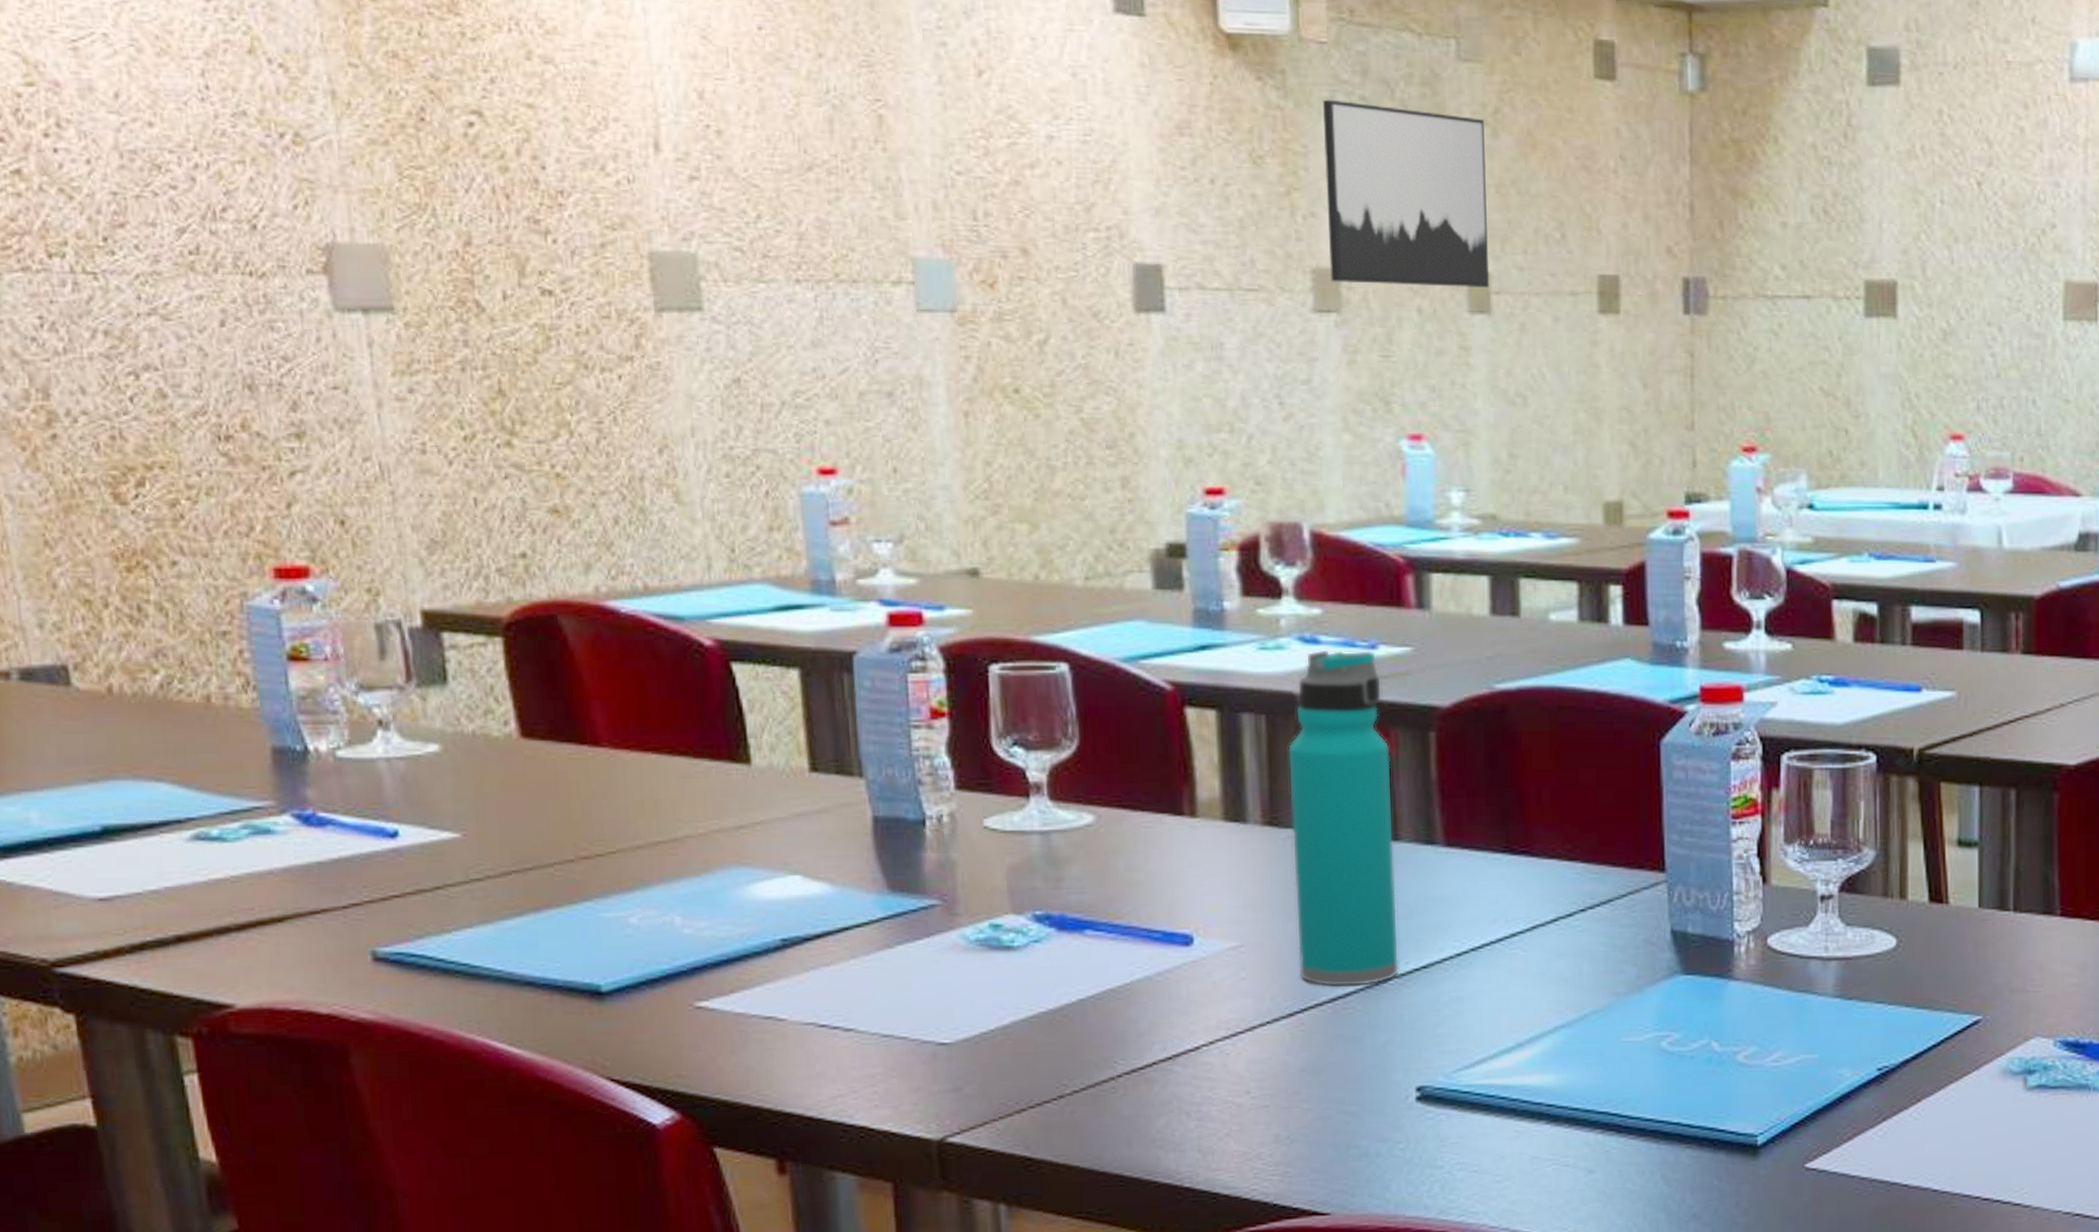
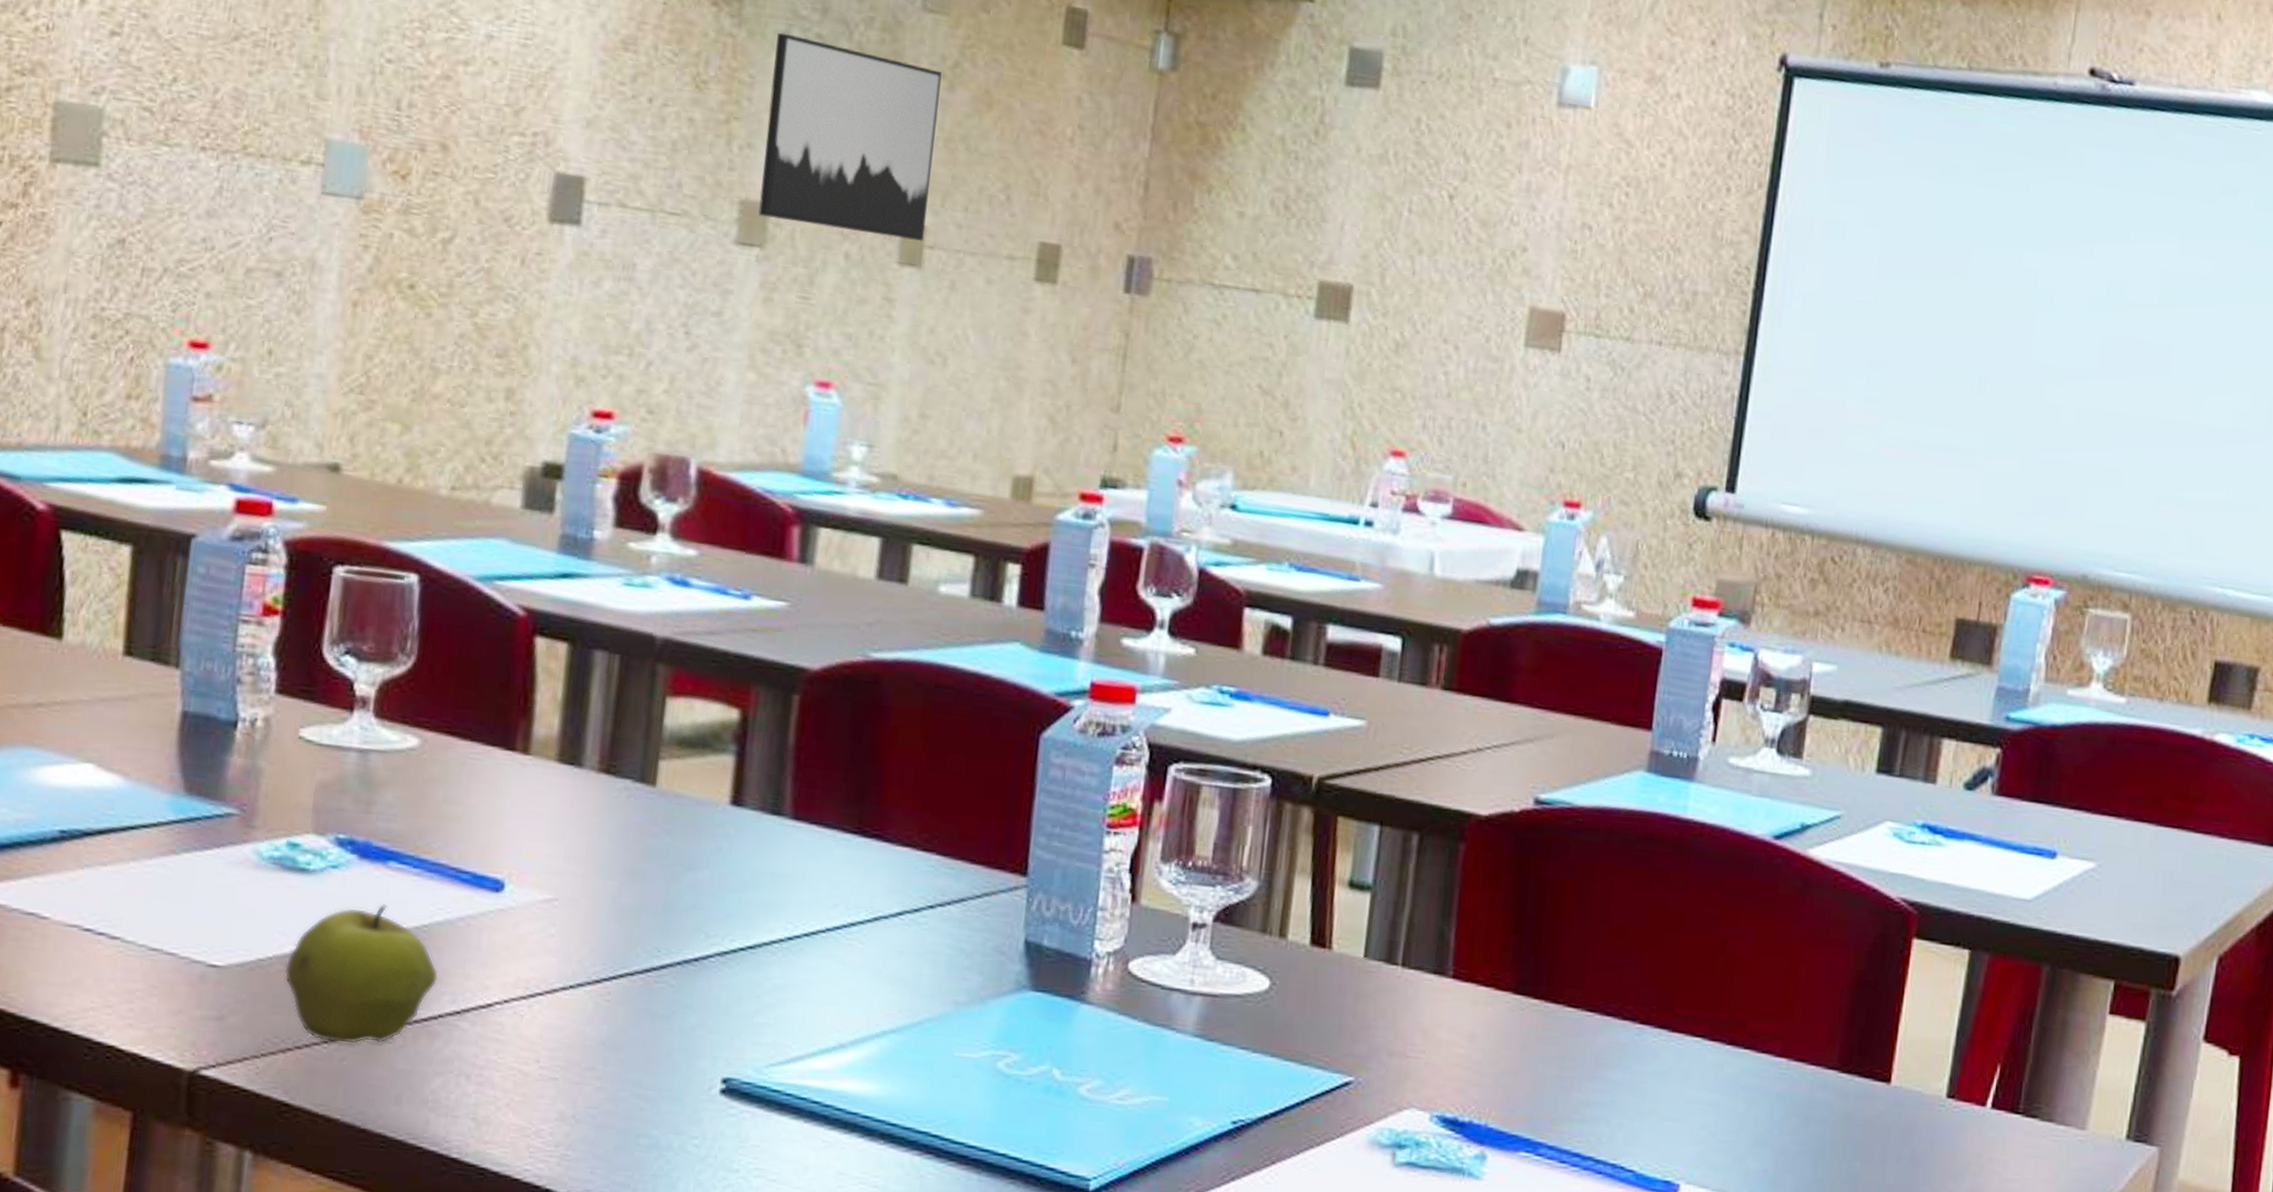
apple: none [1007,970,1148,1099] -> present [284,905,439,1045]
water bottle: present [1287,650,1400,987] -> none [613,593,750,960]

